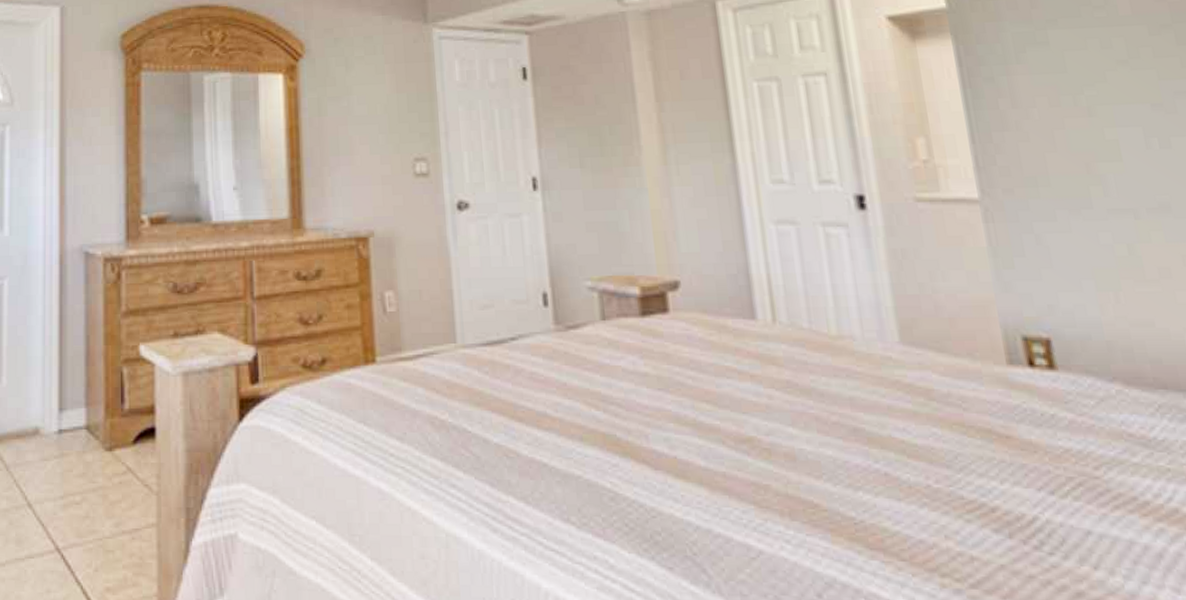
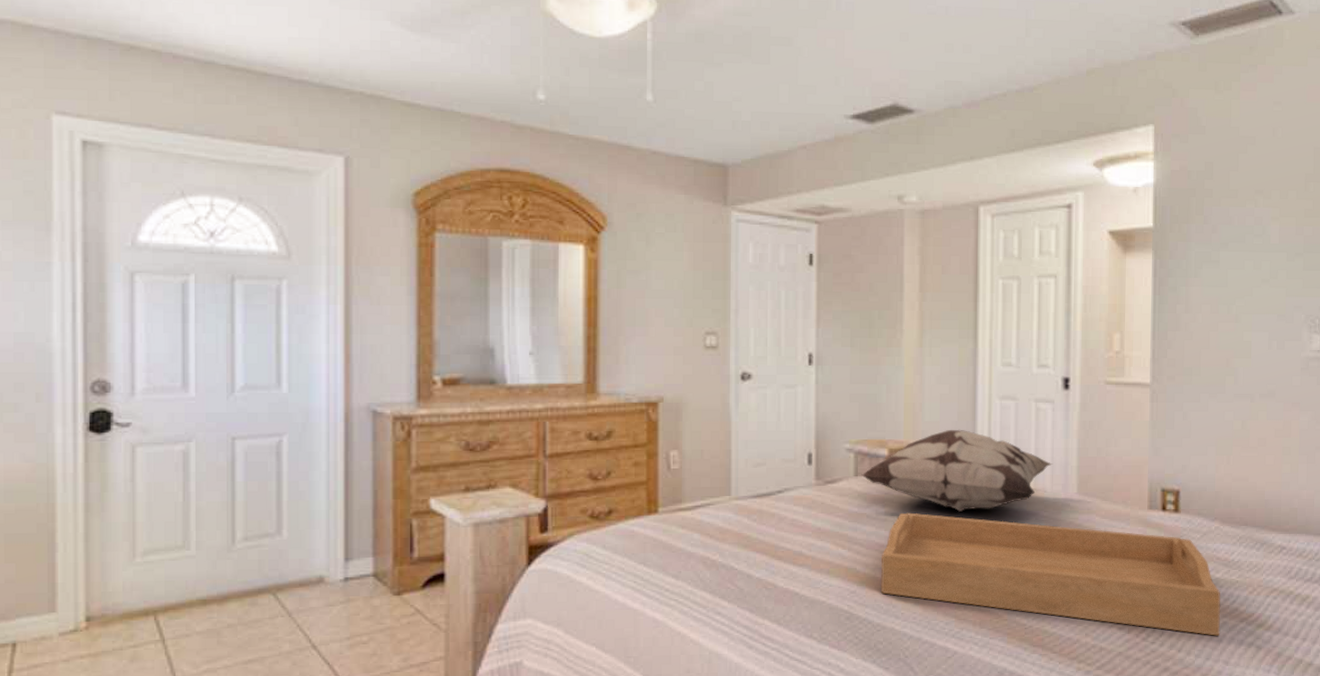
decorative pillow: none [609,261,860,367] -> present [861,429,1053,513]
serving tray: none [646,365,1157,549] -> present [881,512,1220,636]

